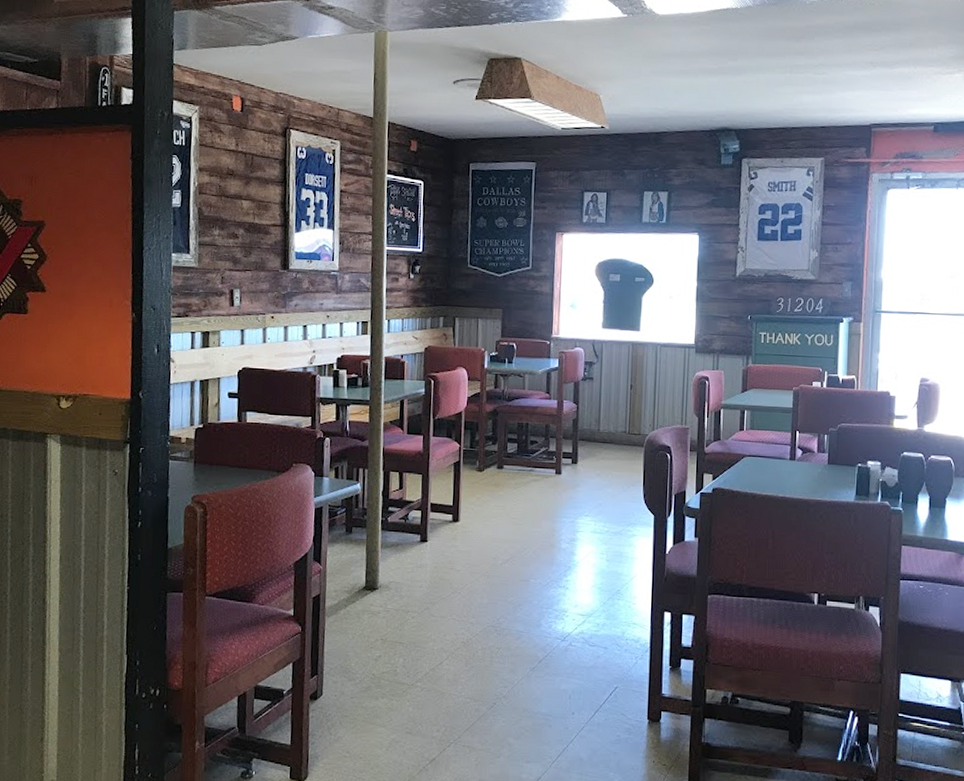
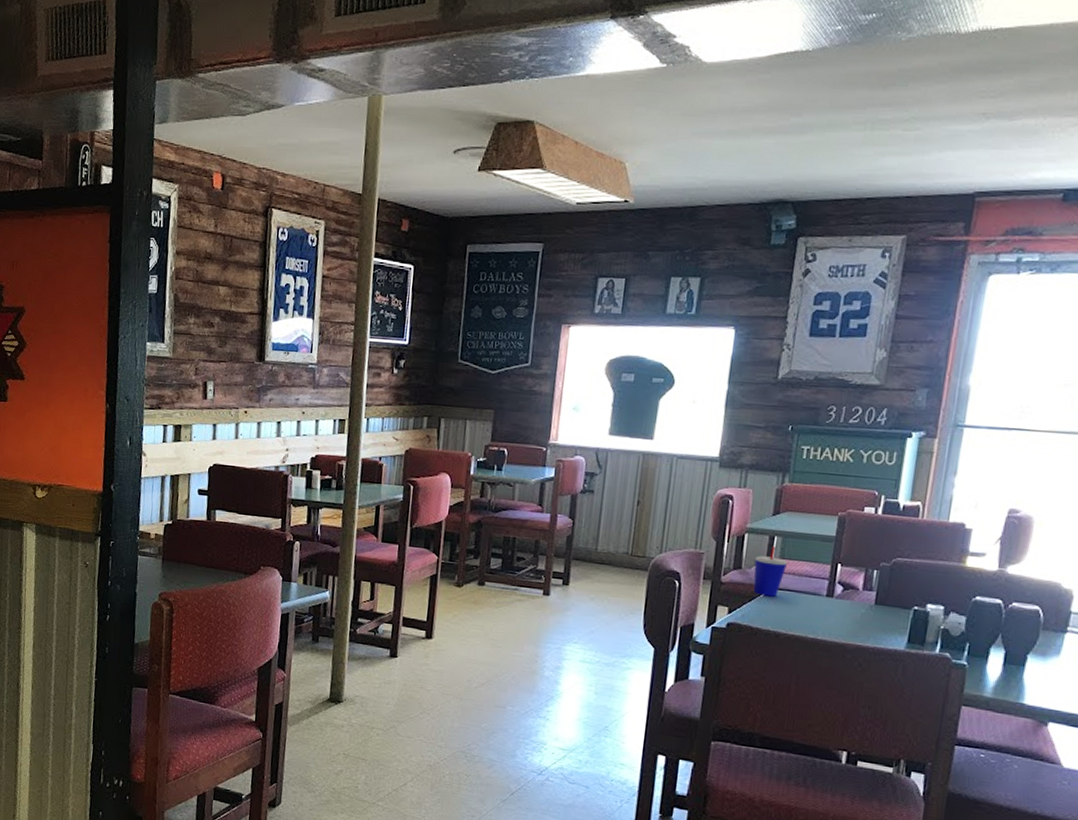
beverage cup: none [730,418,756,463] -> present [753,545,787,597]

